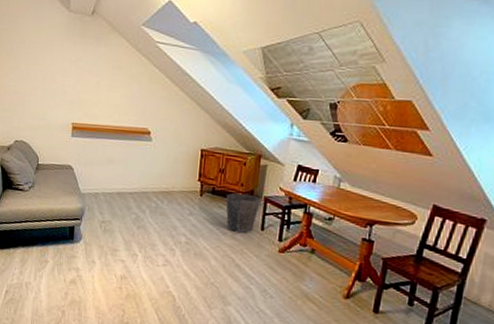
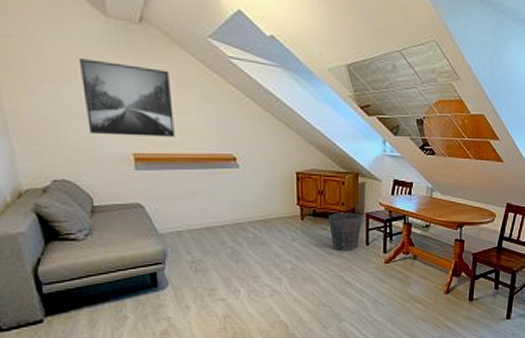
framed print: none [44,45,108,111] -> present [80,59,175,137]

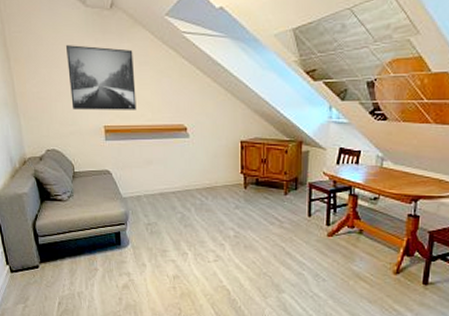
waste bin: present [327,212,363,250] -> none [270,181,305,221]

